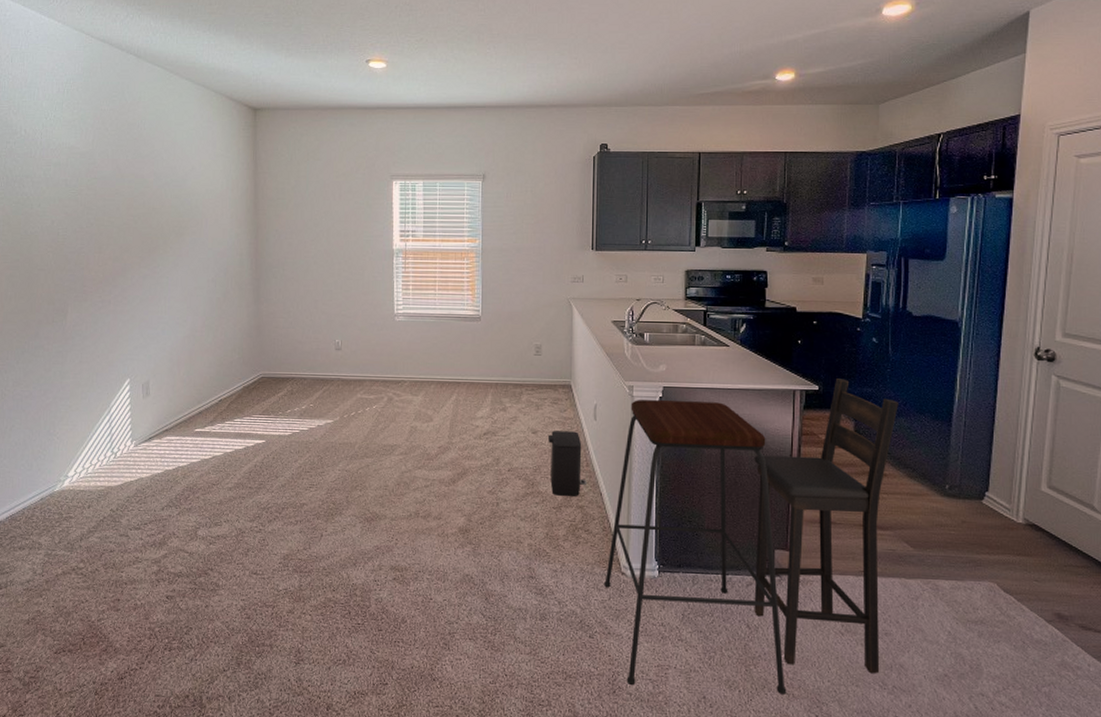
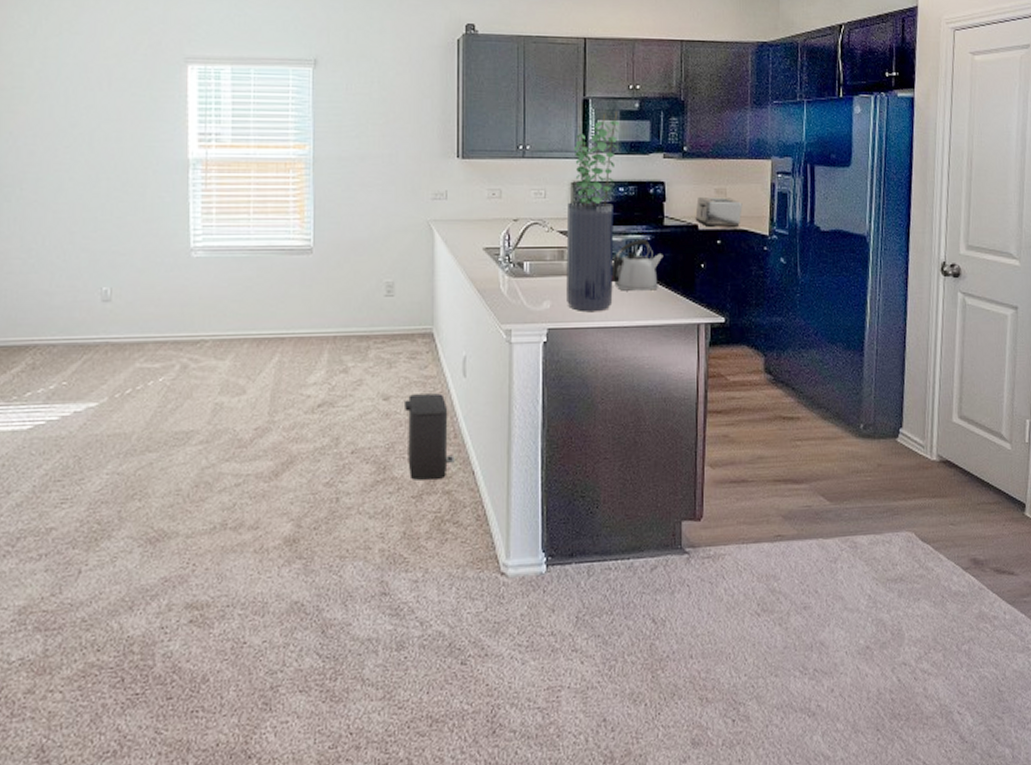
bar stool: present [604,400,787,695] -> none [479,344,700,720]
vase: none [679,212,728,376] -> present [566,111,620,313]
kettle: none [718,317,764,360] -> present [611,238,663,291]
bar stool: present [754,378,899,674] -> none [655,307,810,661]
toaster: none [794,283,838,310] -> present [695,196,743,227]

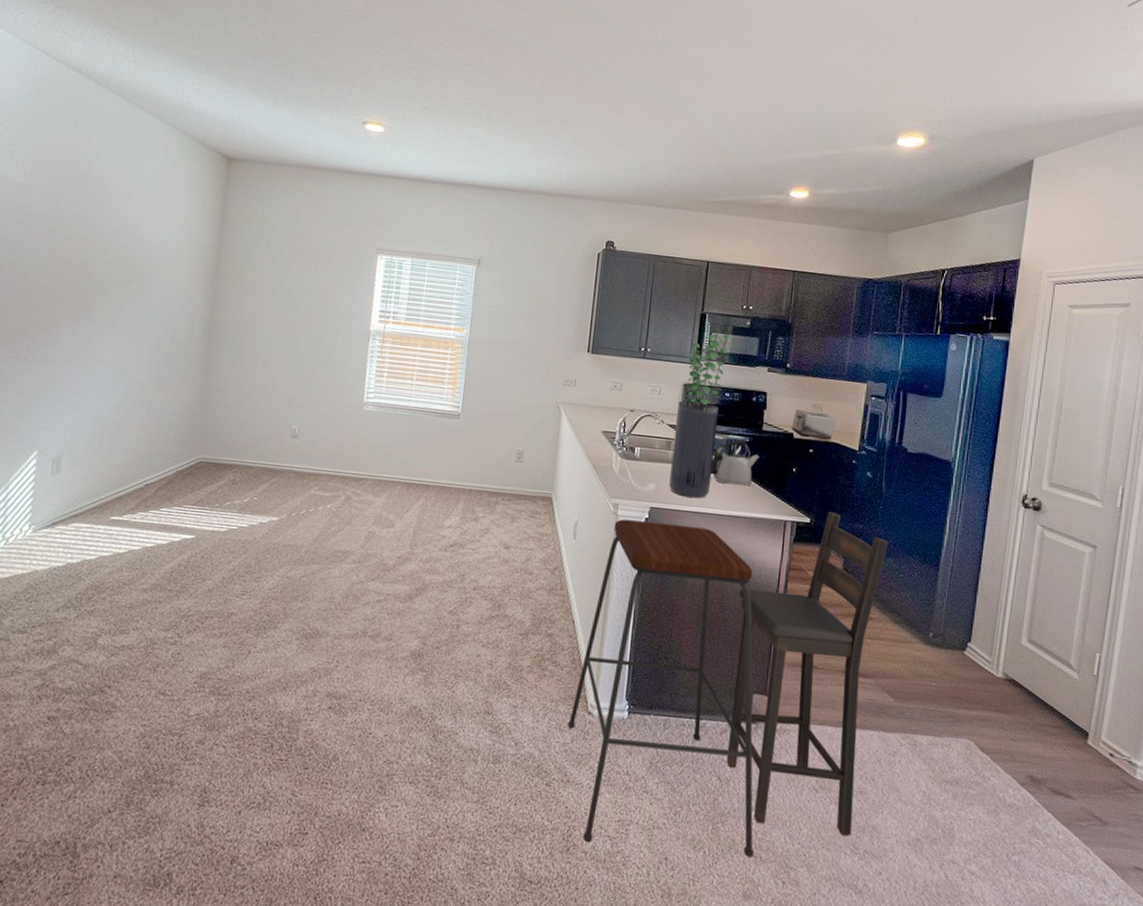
pedal bin: present [403,393,455,480] -> none [519,547,559,623]
bar stool: none [479,344,700,720] -> present [568,519,755,857]
bar stool: none [655,307,810,661] -> present [726,512,889,836]

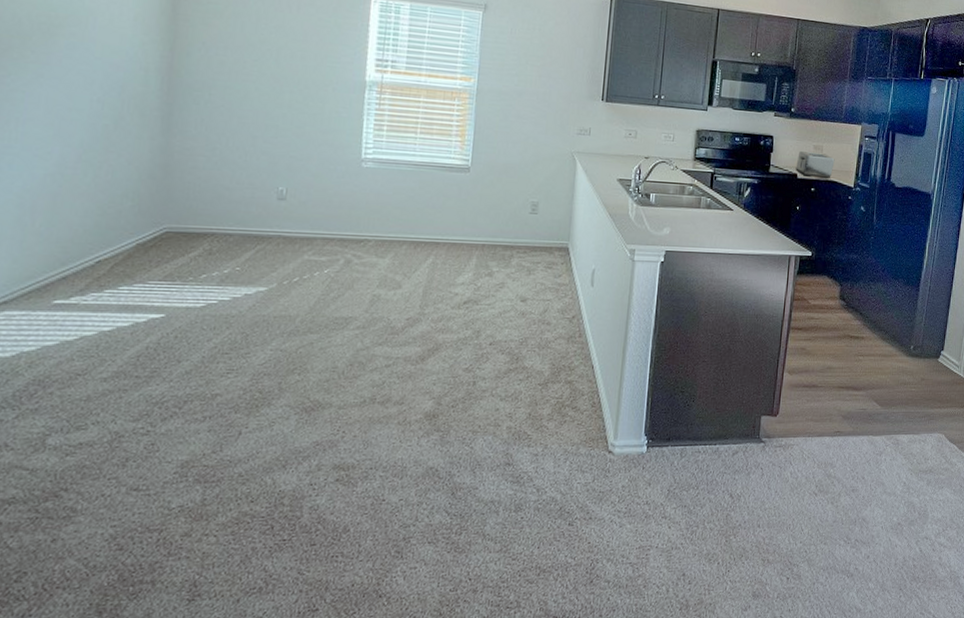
bar stool: present [568,519,755,857] -> none [589,264,763,572]
vase: present [669,327,732,499] -> none [683,73,741,240]
kettle: present [710,439,760,486] -> none [722,181,767,225]
bar stool: present [726,512,889,836] -> none [737,245,878,530]

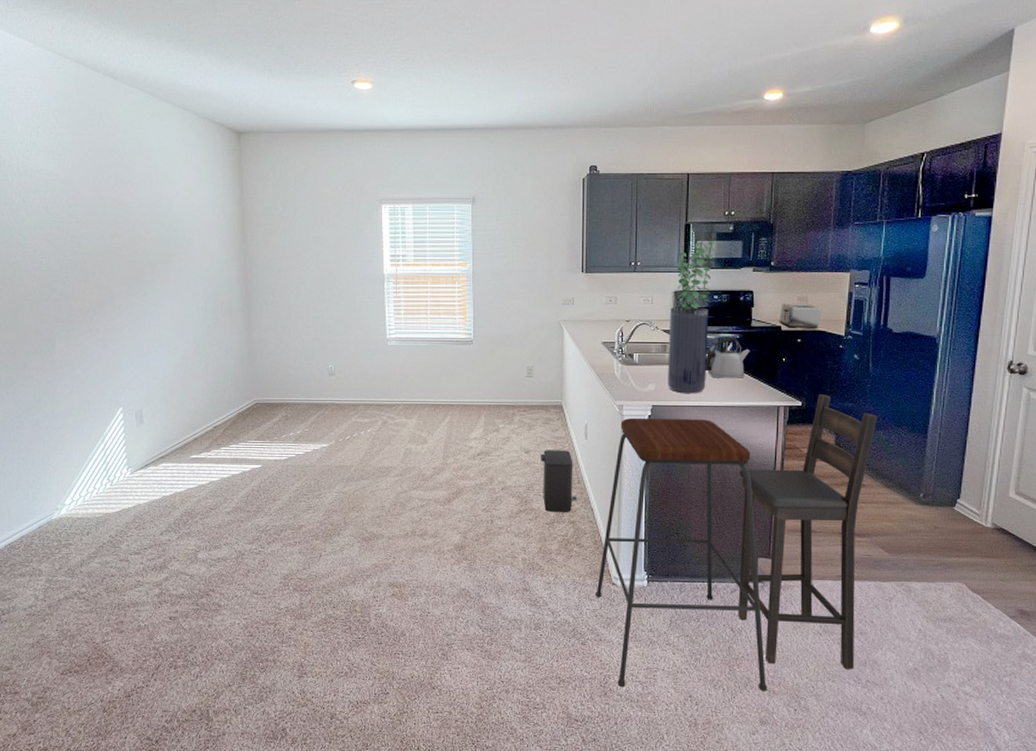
pedal bin: none [538,298,578,370] -> present [540,450,578,512]
bar stool: none [589,264,763,572] -> present [596,418,768,691]
vase: none [683,73,741,240] -> present [668,233,716,394]
kettle: none [722,181,767,225] -> present [705,337,750,378]
bar stool: none [737,245,878,530] -> present [738,394,878,670]

